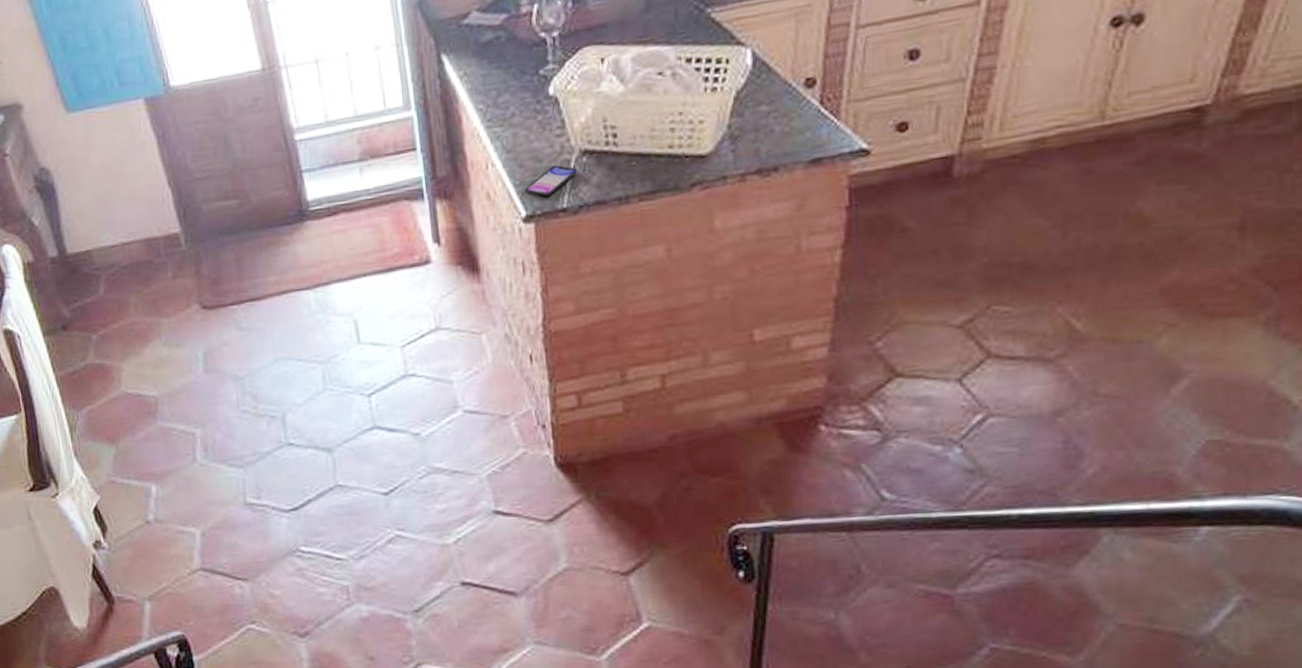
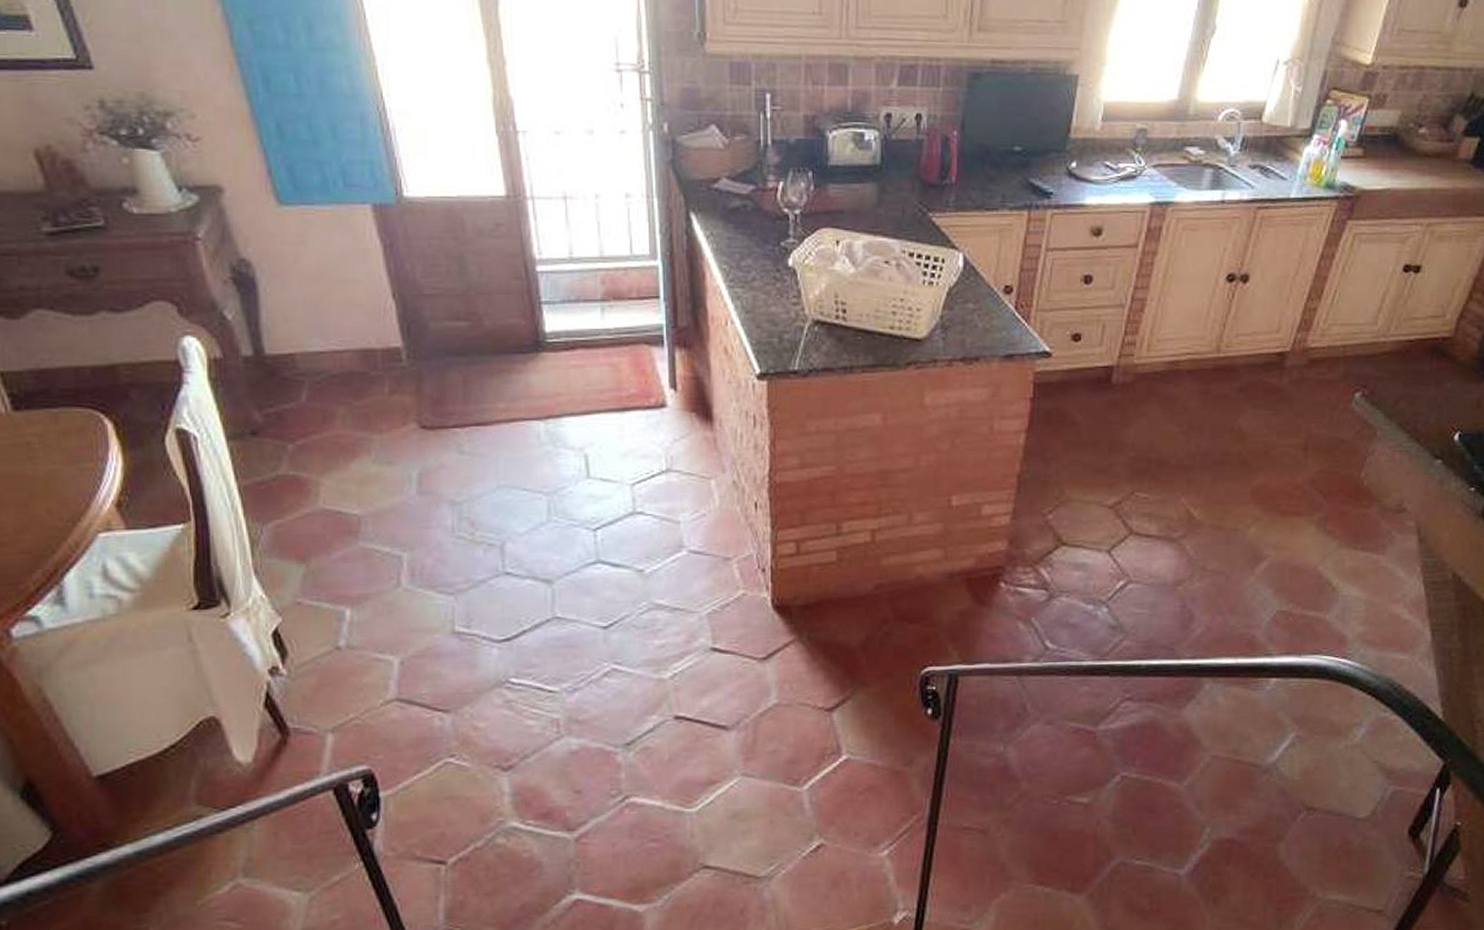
smartphone: present [524,165,578,196] -> none [760,330,810,357]

